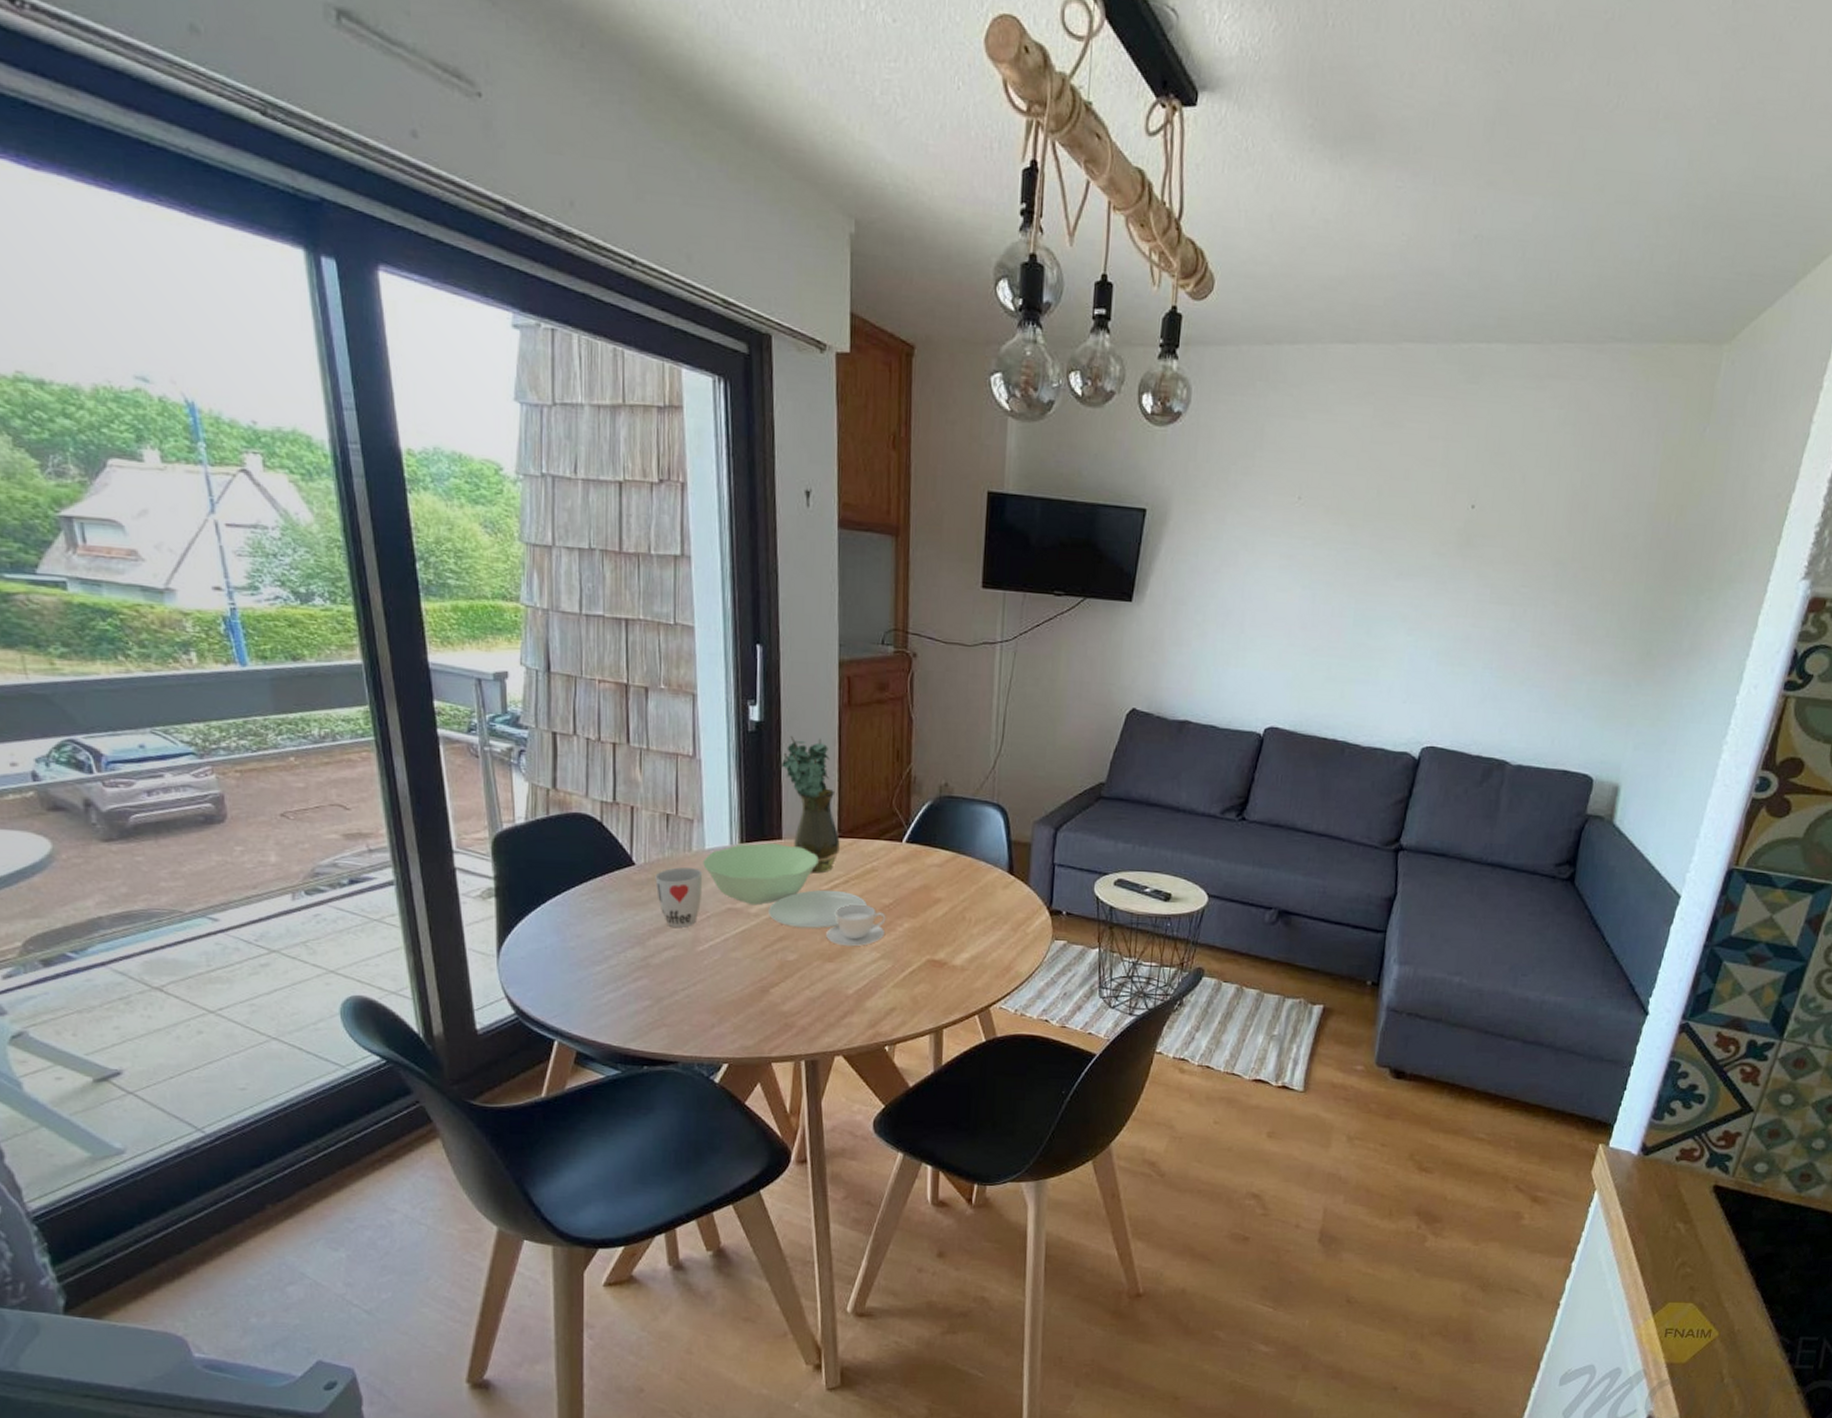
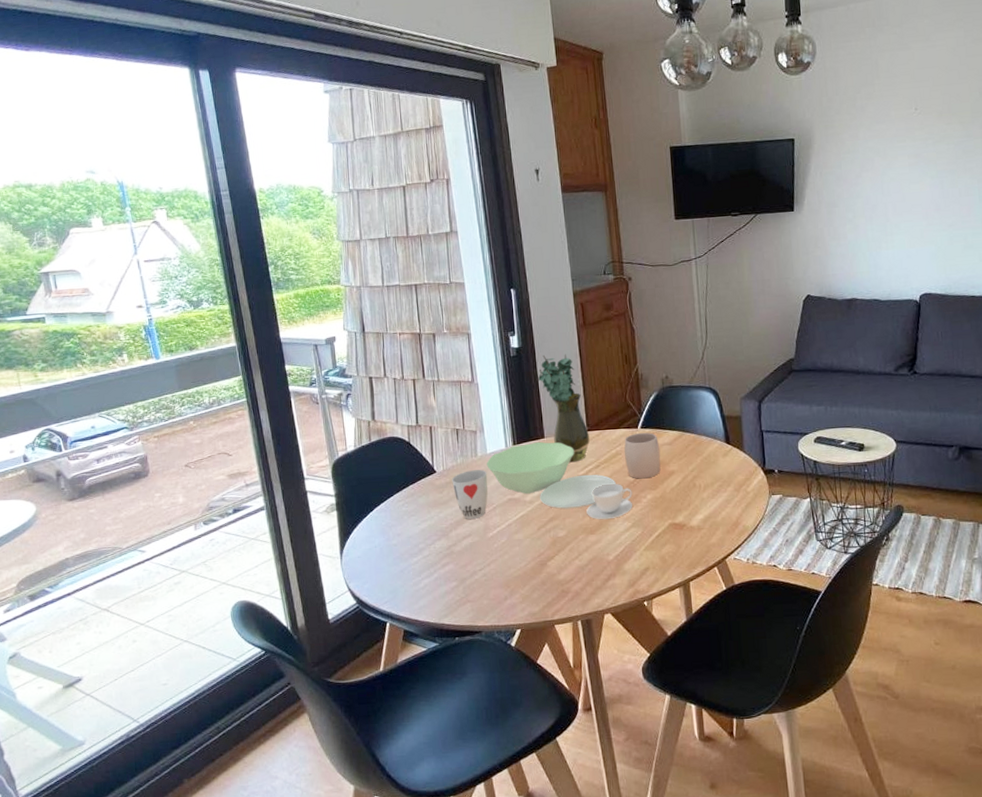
mug: none [881,847,927,904] -> present [624,432,661,479]

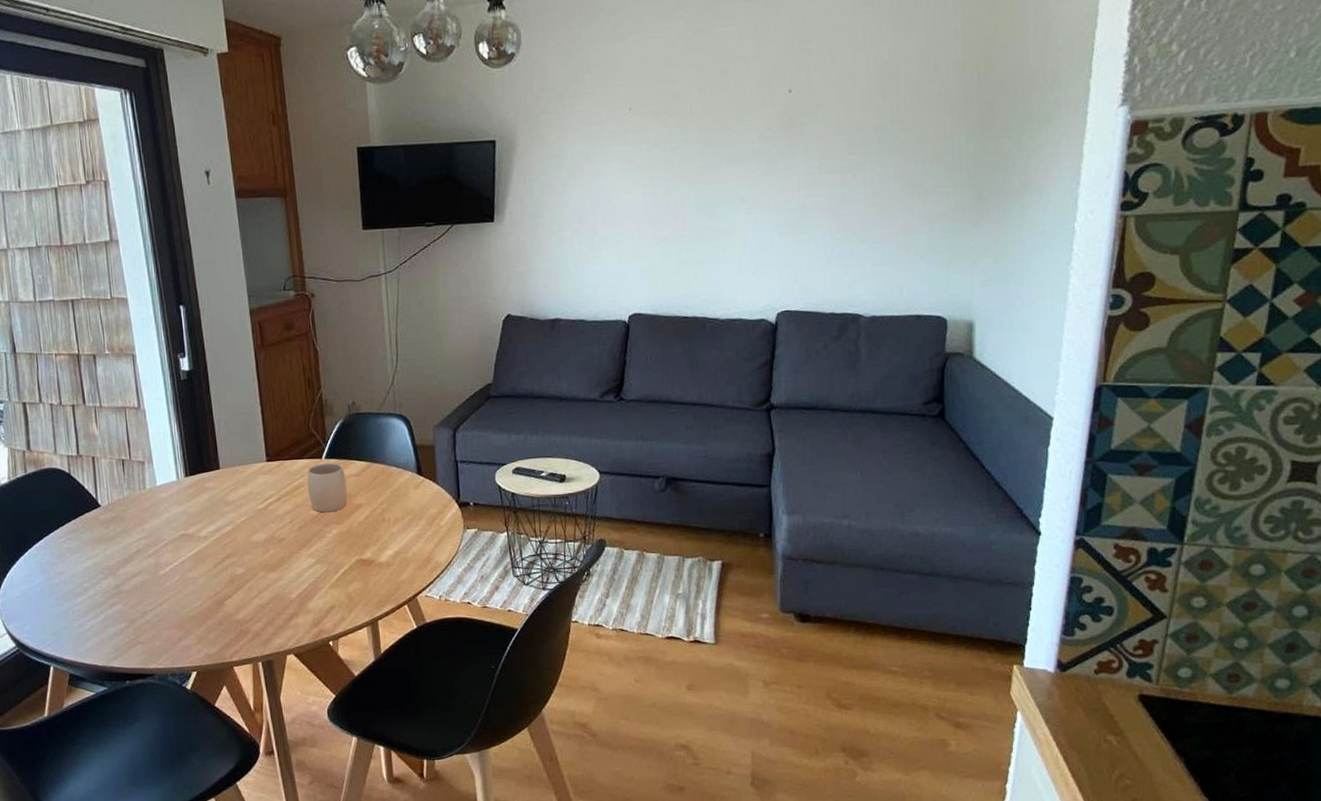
cup: present [452,469,489,519] -> none [118,503,159,556]
bowl: present [487,441,574,495] -> none [156,473,253,530]
vase: present [538,354,590,463] -> none [212,378,270,495]
plate: present [540,474,617,509] -> none [215,507,299,545]
teacup: present [586,483,633,519] -> none [267,517,317,556]

